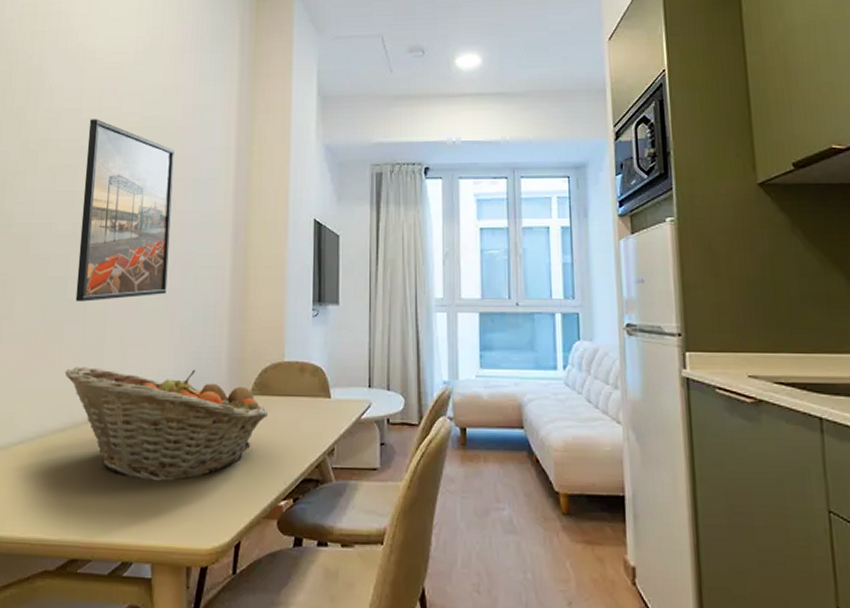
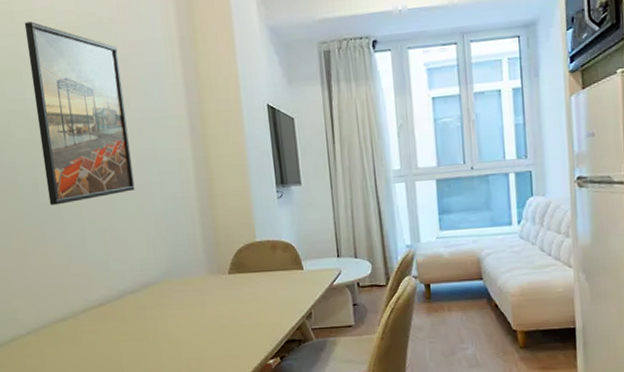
fruit basket: present [64,367,268,481] -> none [54,256,247,354]

